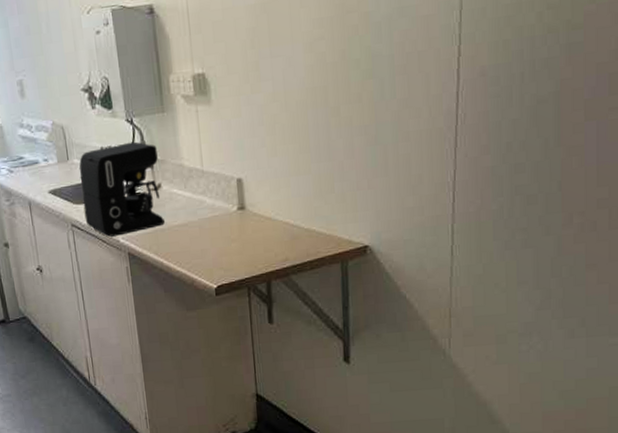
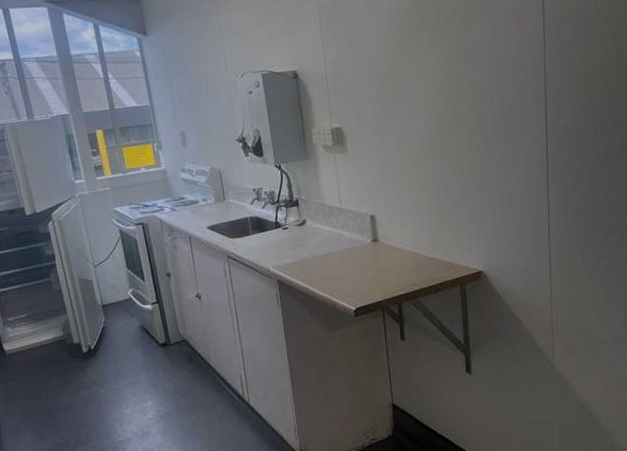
coffee maker: present [79,141,165,237] -> none [234,184,309,266]

